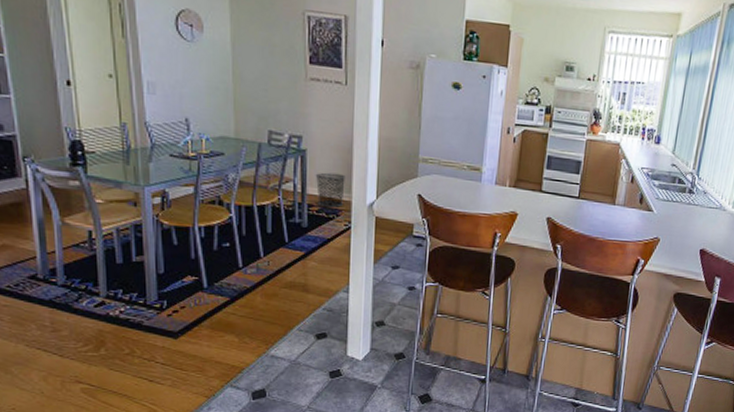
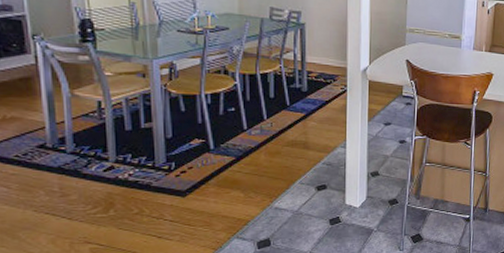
waste bin: present [315,172,345,208] -> none [313,43,341,73]

